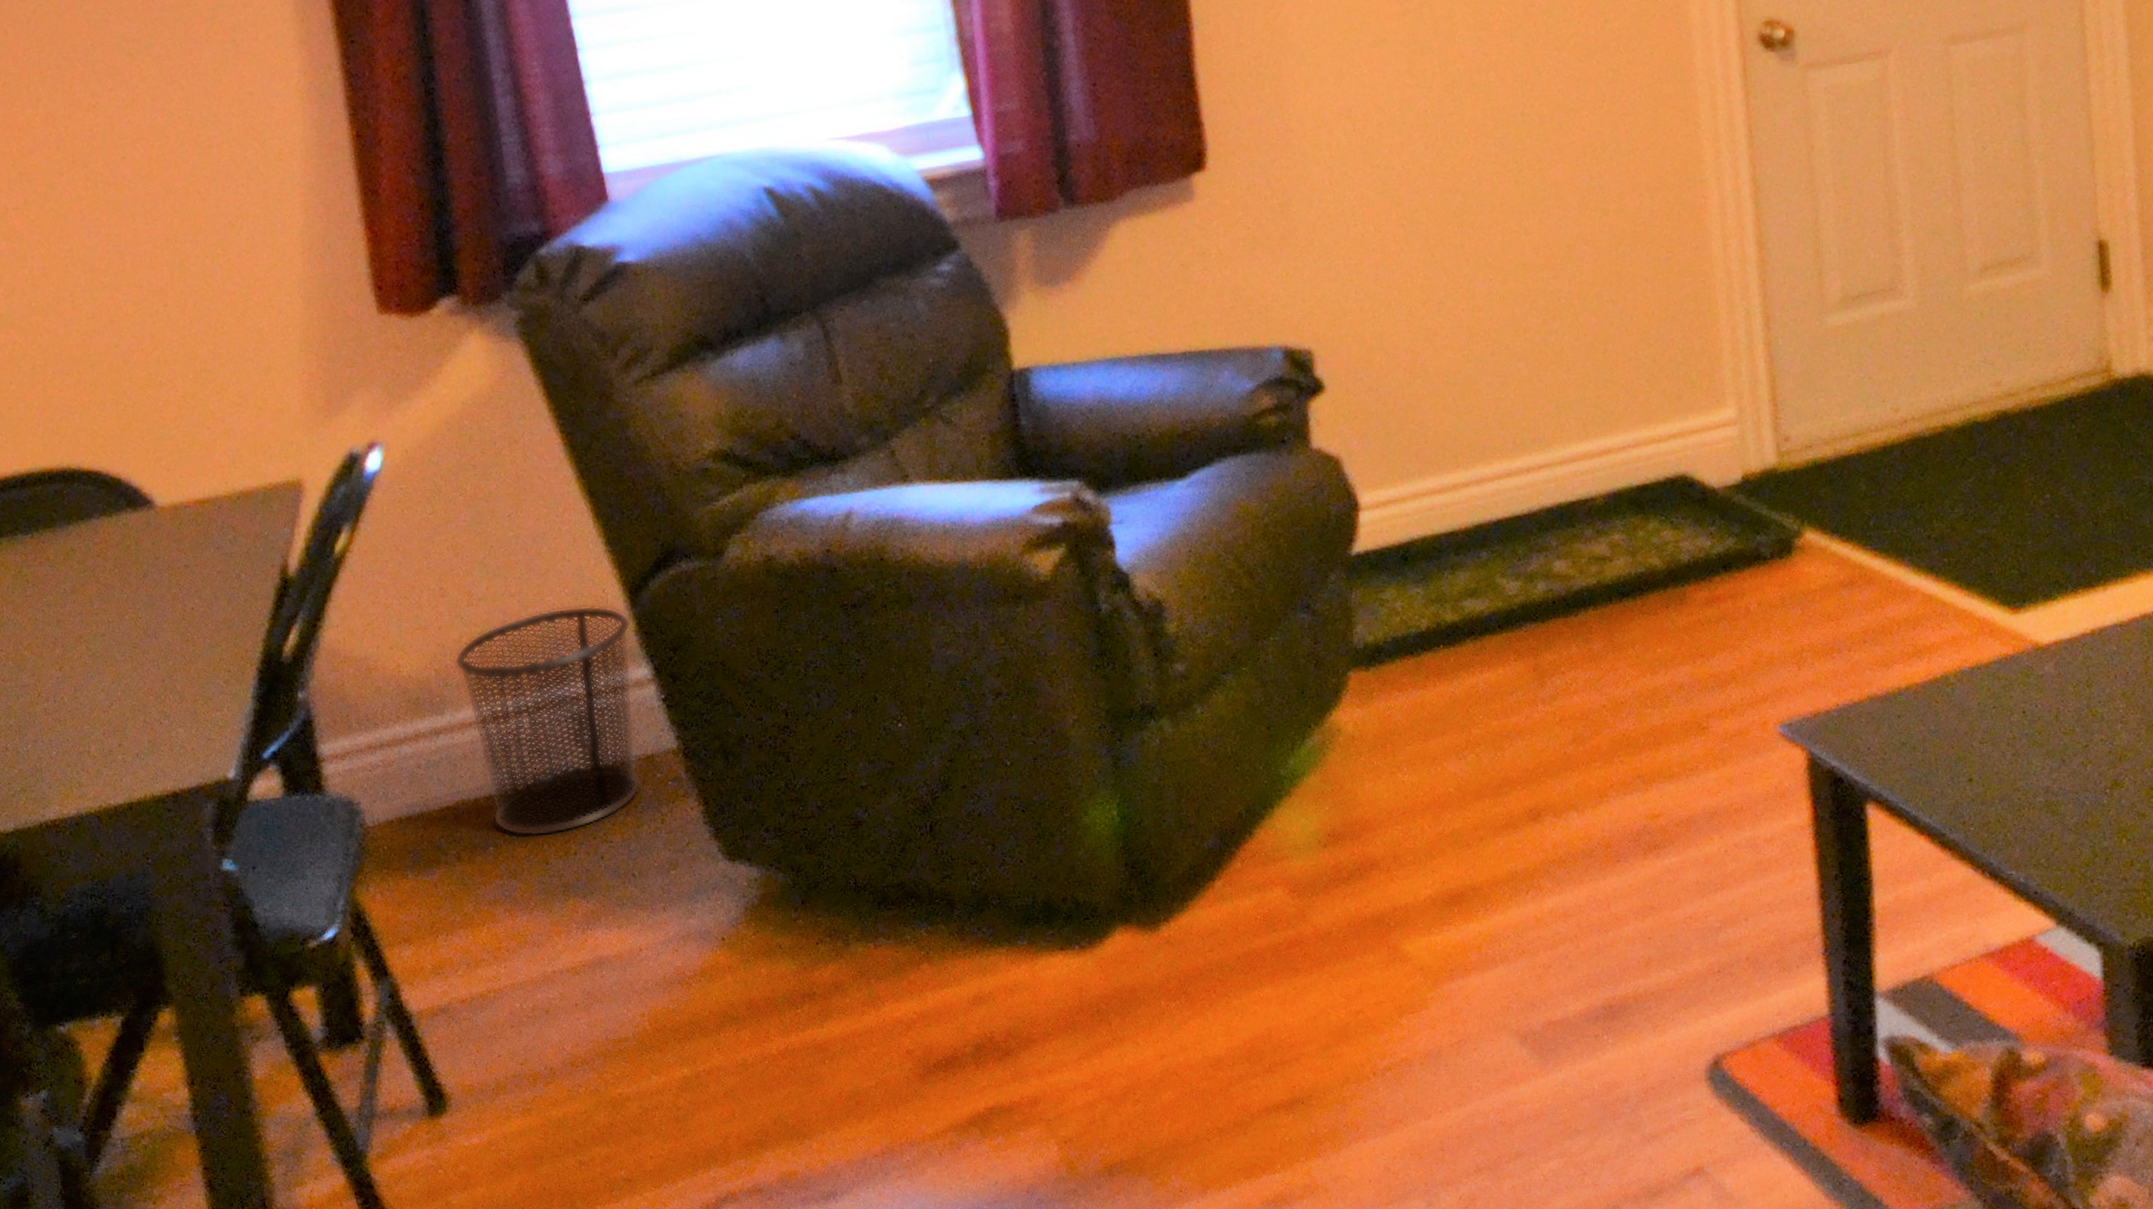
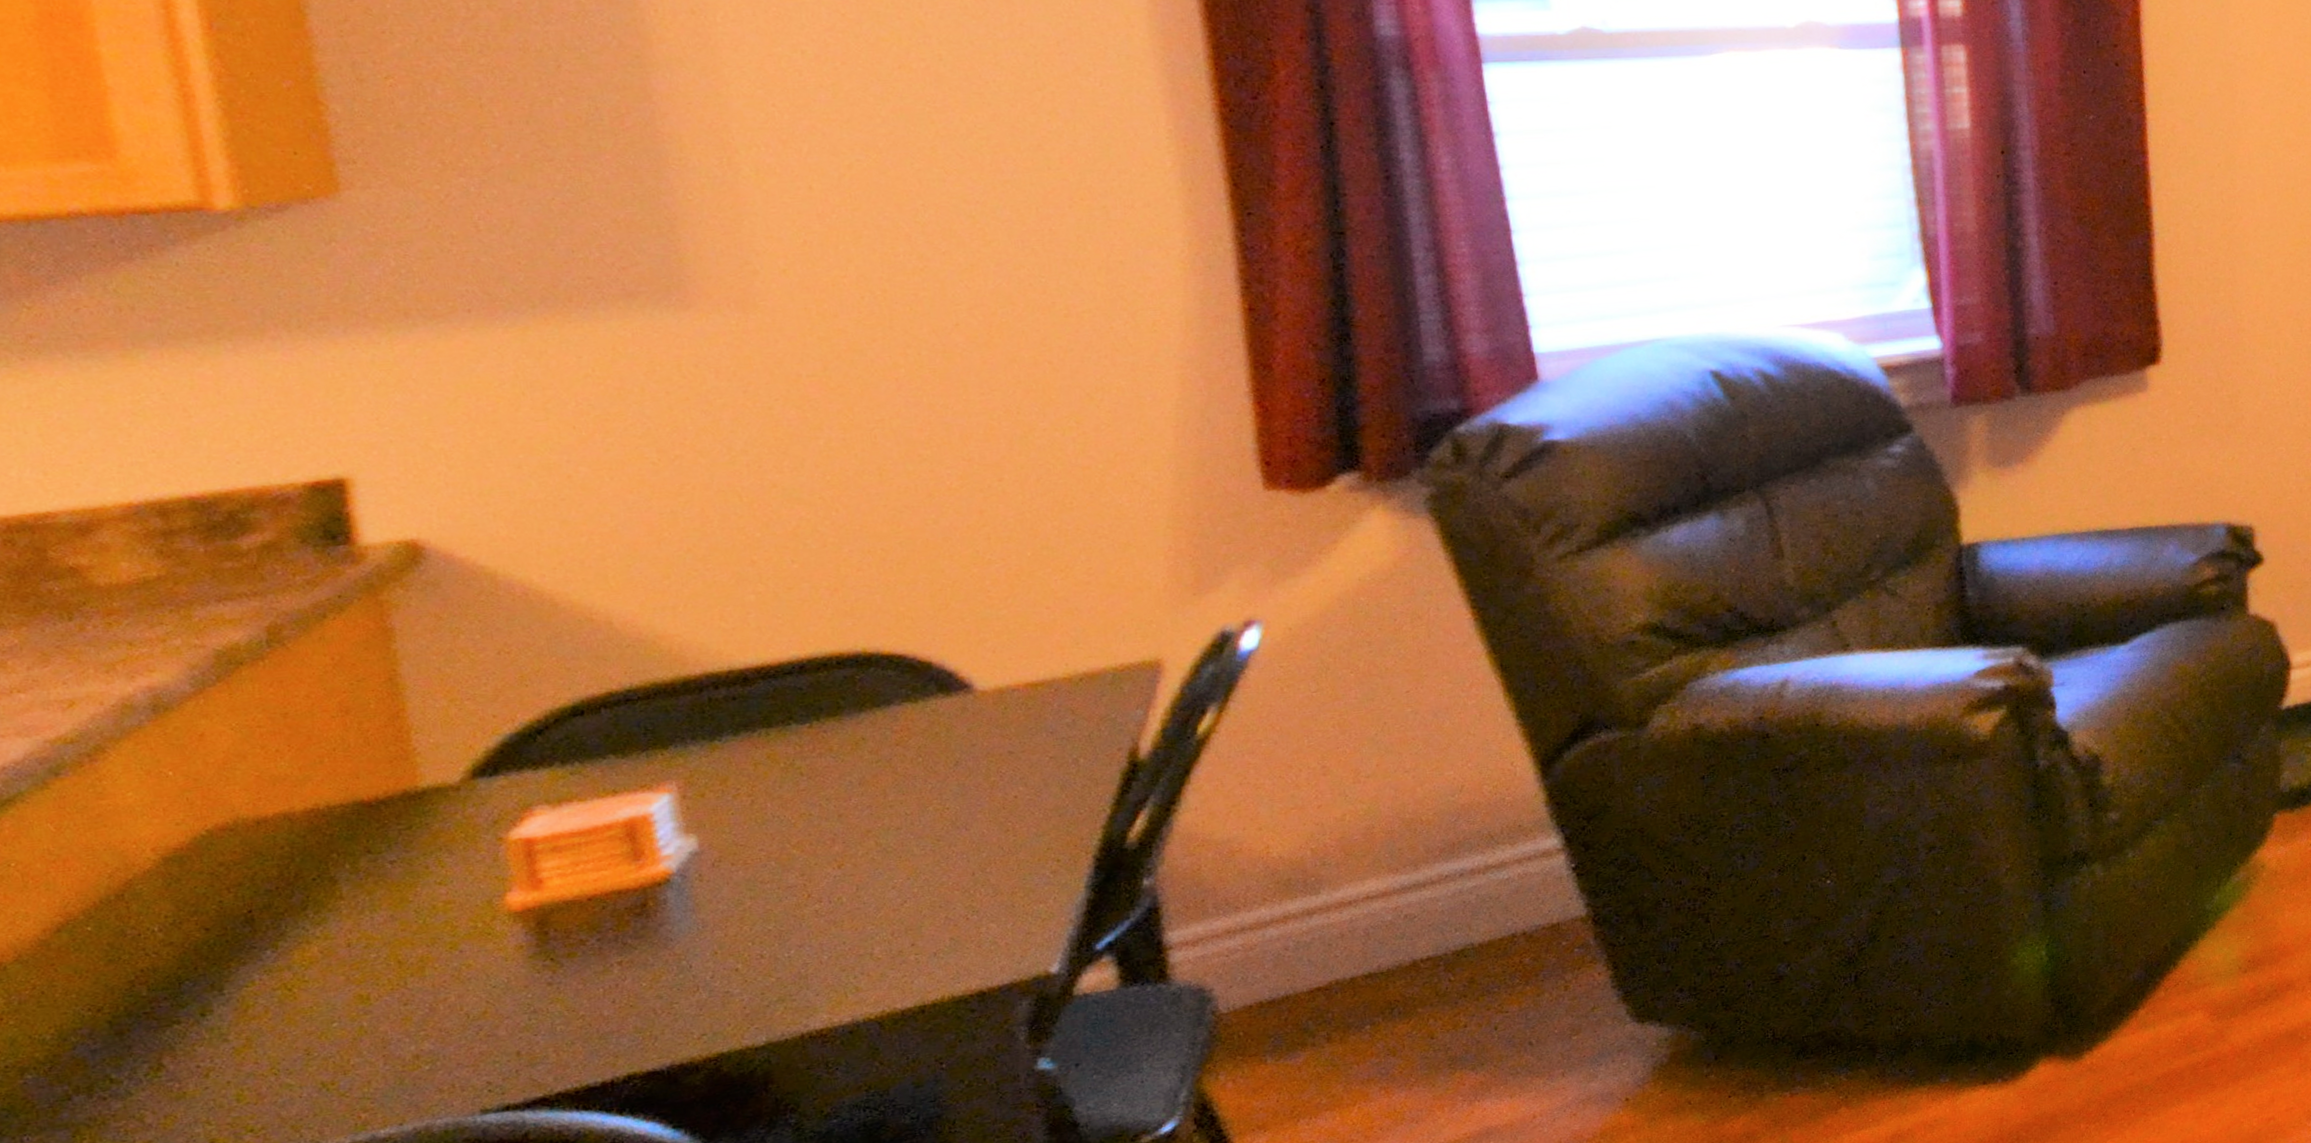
waste bin: present [454,605,642,837] -> none [1334,778,1545,1013]

